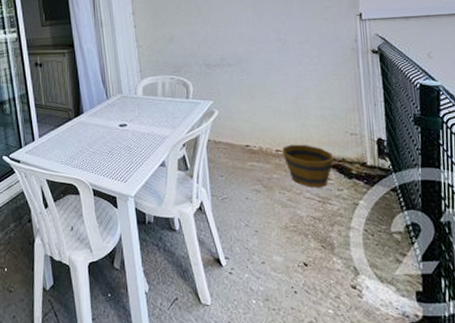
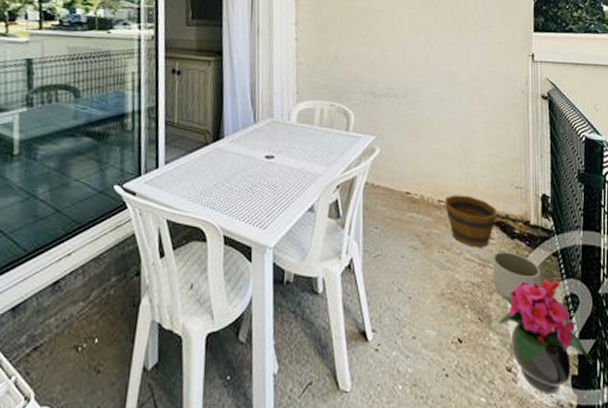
planter: none [331,190,381,230] -> present [492,251,541,300]
potted flower: none [340,211,438,307] -> present [498,279,593,394]

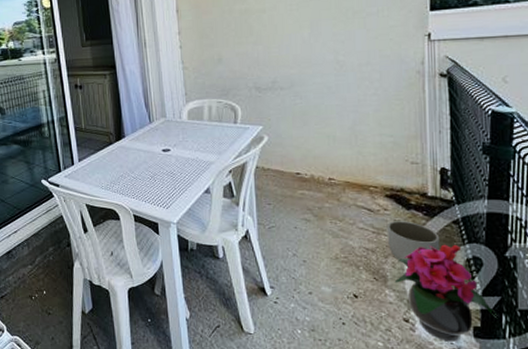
flowerpot: present [445,194,498,248] -> none [336,172,392,219]

